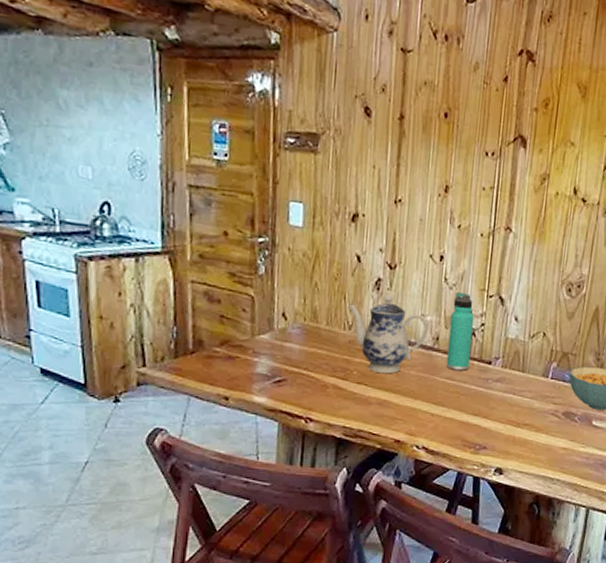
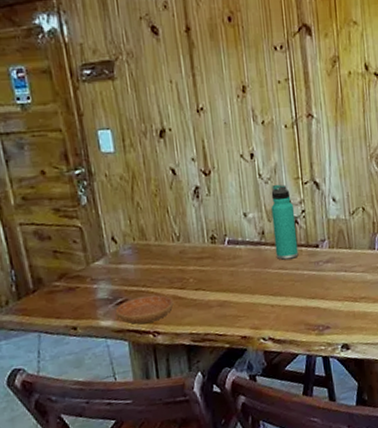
saucer: none [271,379,333,407] -> present [115,294,174,324]
teapot: present [347,293,430,374] -> none [171,199,253,277]

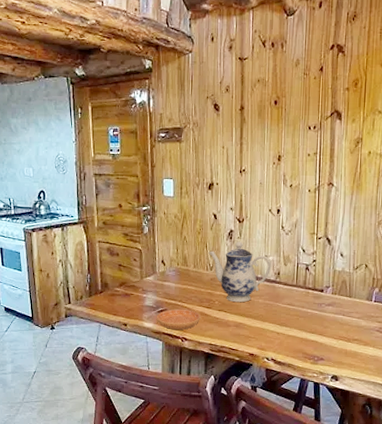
teapot: none [171,199,253,277] -> present [208,241,272,303]
thermos bottle: present [271,184,299,260] -> none [286,236,307,298]

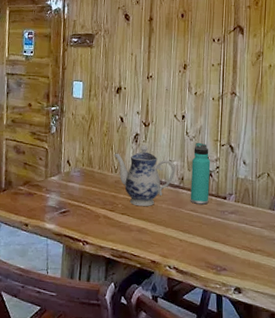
saucer: present [156,308,201,330] -> none [58,210,103,233]
thermos bottle: none [286,236,307,298] -> present [190,142,211,205]

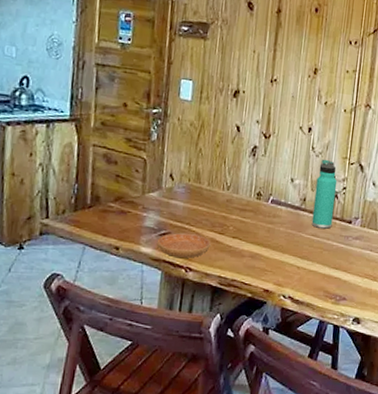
saucer: none [58,210,103,233] -> present [156,232,211,258]
teapot: present [113,145,176,207] -> none [226,159,298,230]

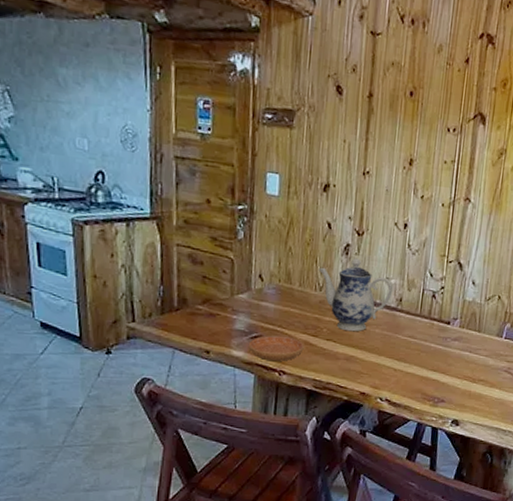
teapot: none [226,159,298,230] -> present [318,258,394,332]
thermos bottle: present [311,159,338,229] -> none [408,257,435,330]

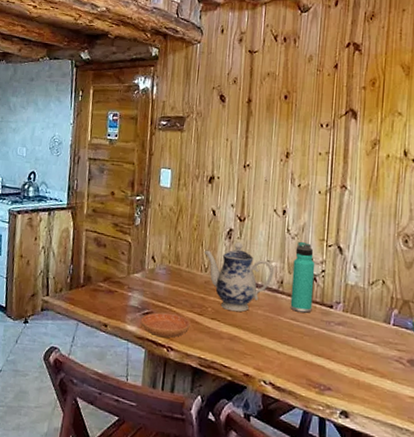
thermos bottle: none [408,257,435,330] -> present [290,241,315,313]

